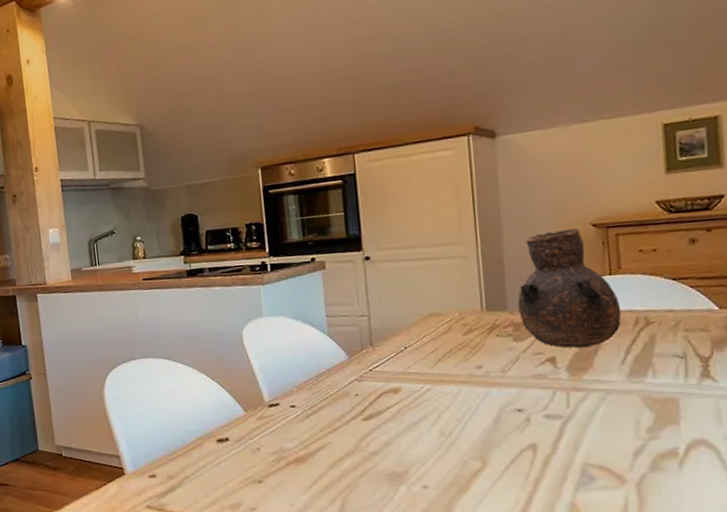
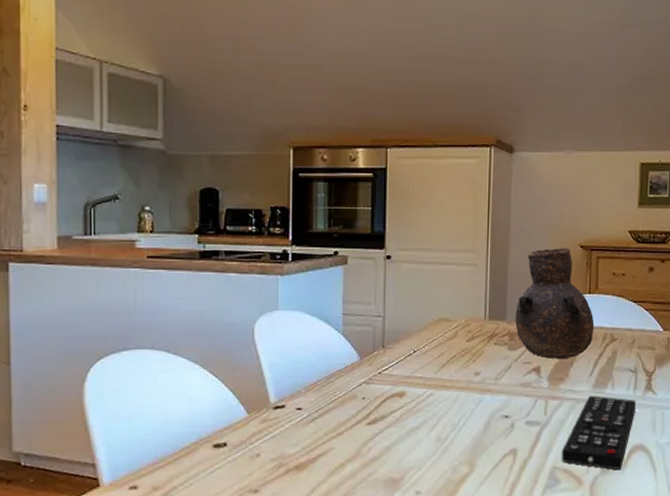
remote control: none [593,385,691,468] -> present [561,395,637,471]

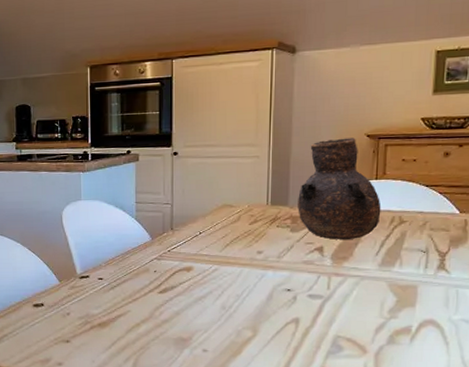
remote control: present [561,395,637,471] -> none [344,273,428,342]

